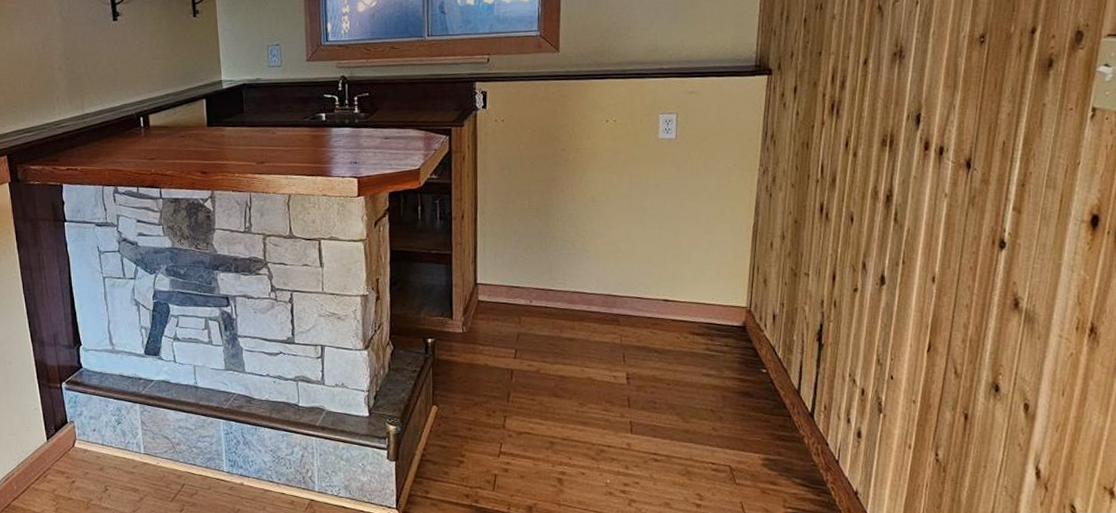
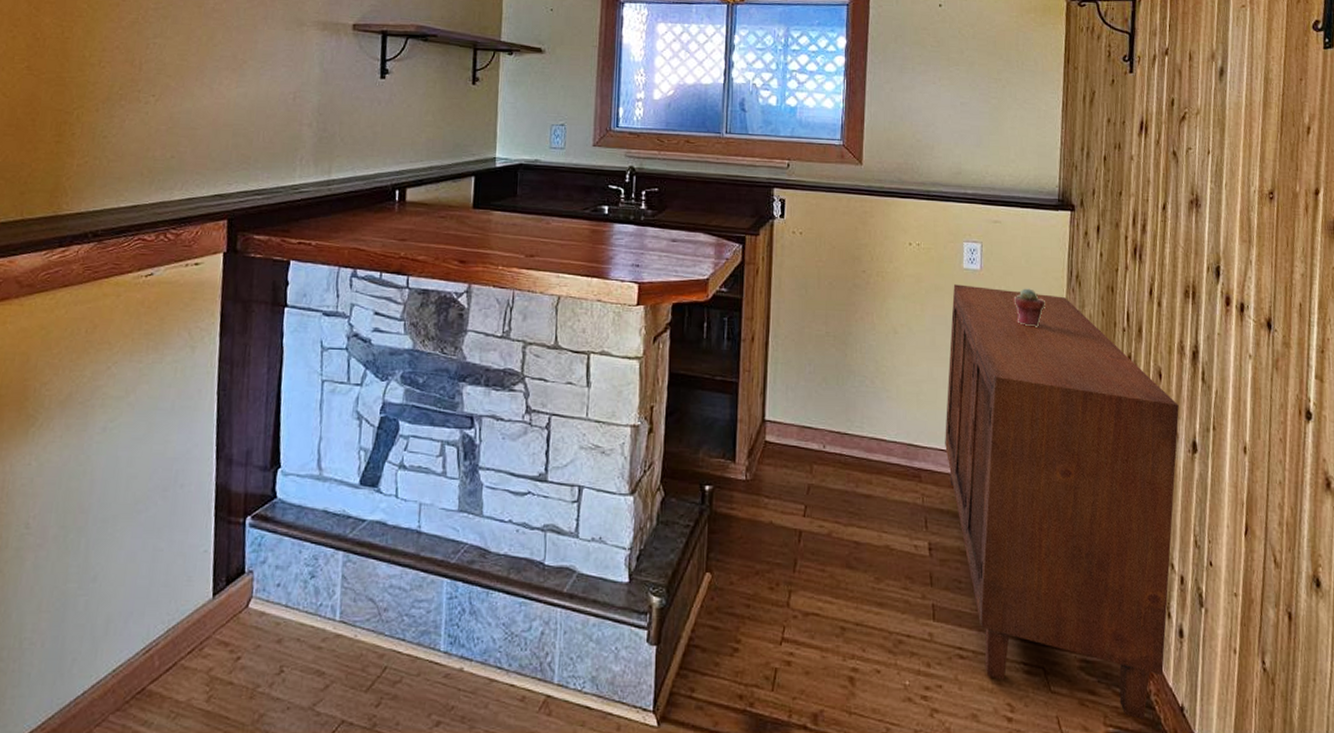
cabinet: none [641,153,869,502] -> present [945,284,1179,719]
potted succulent: none [708,151,739,186] -> present [1013,288,1045,327]

